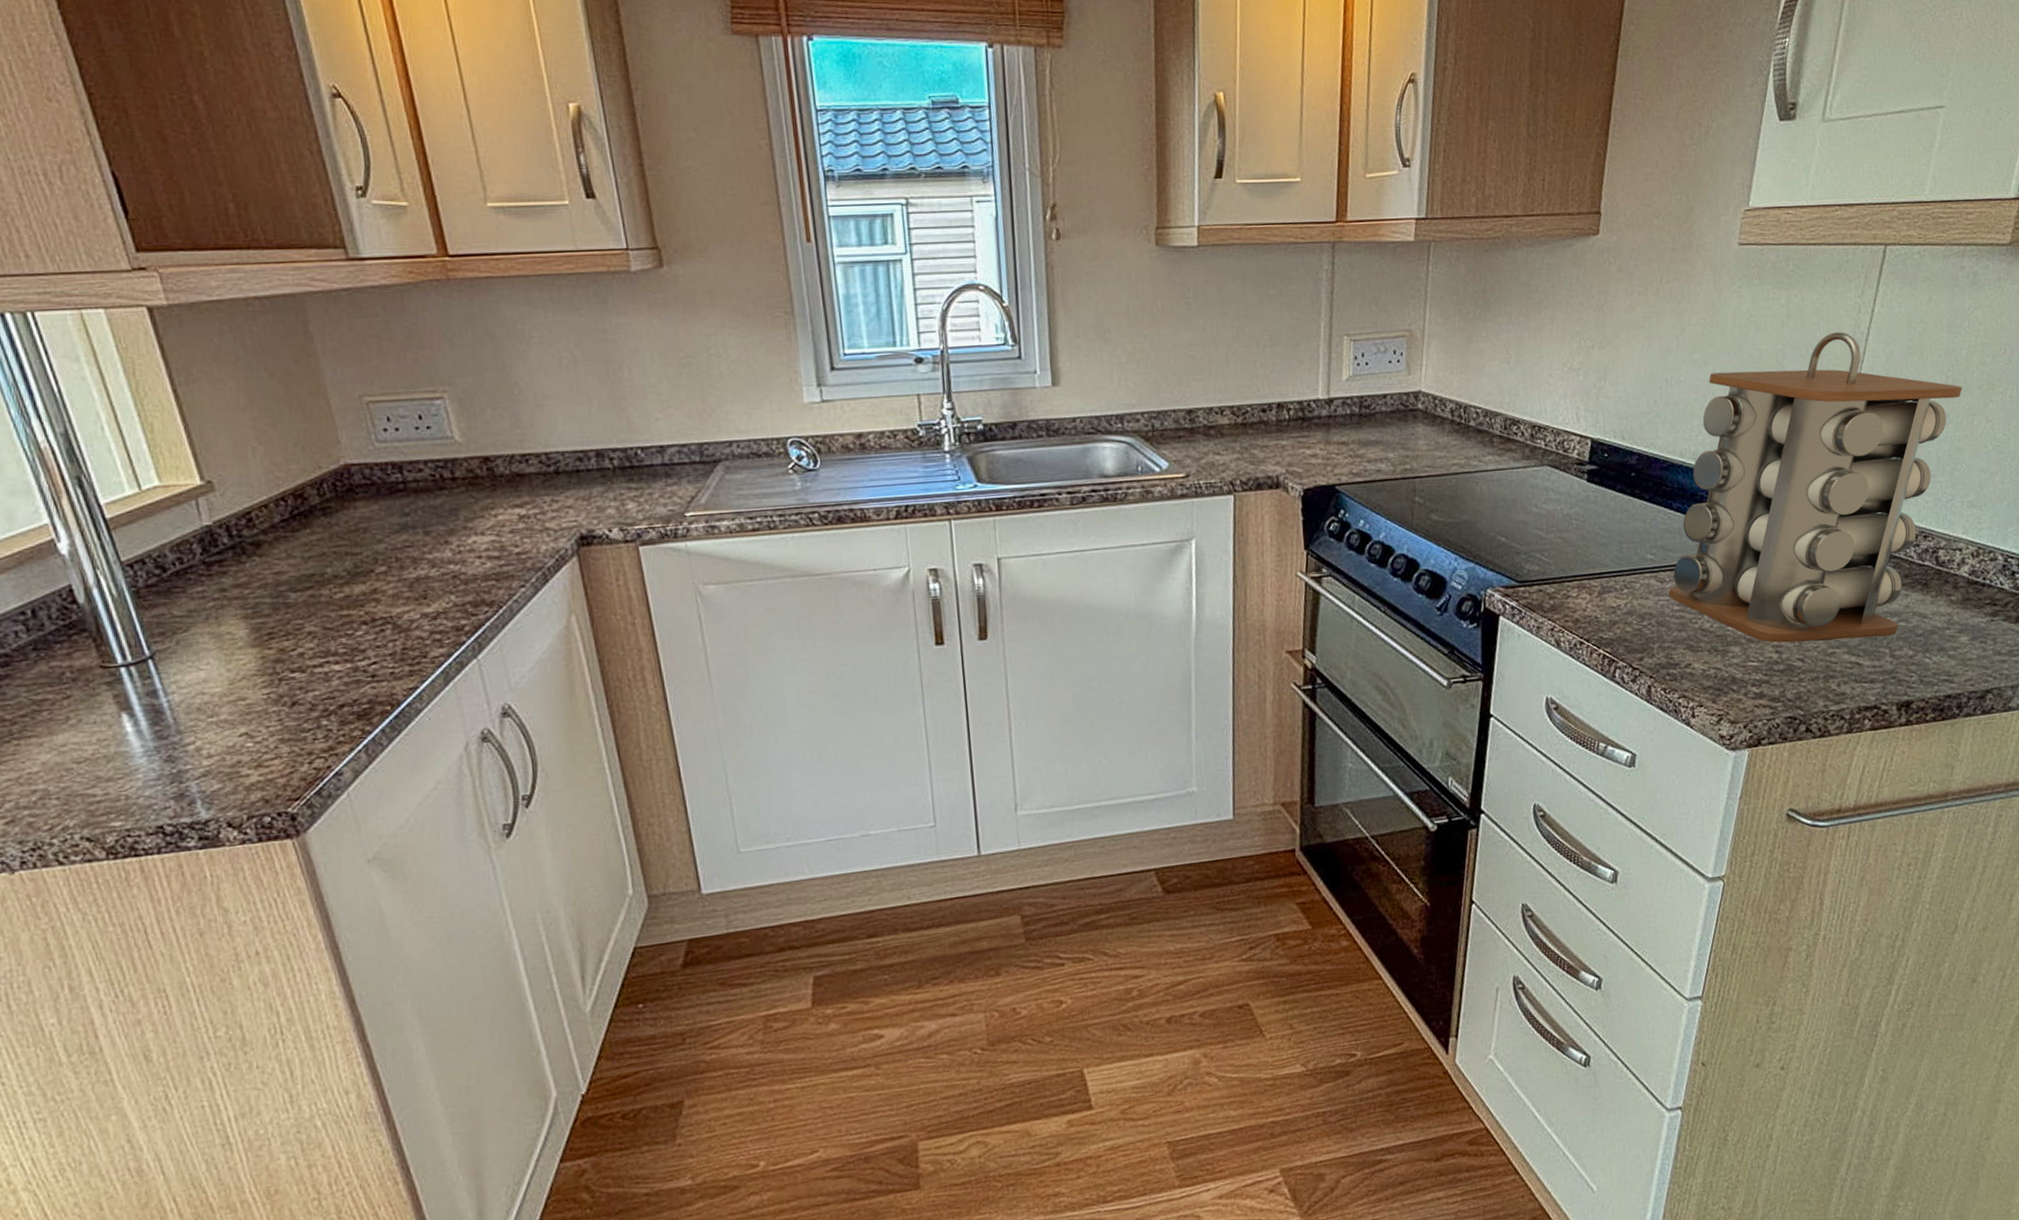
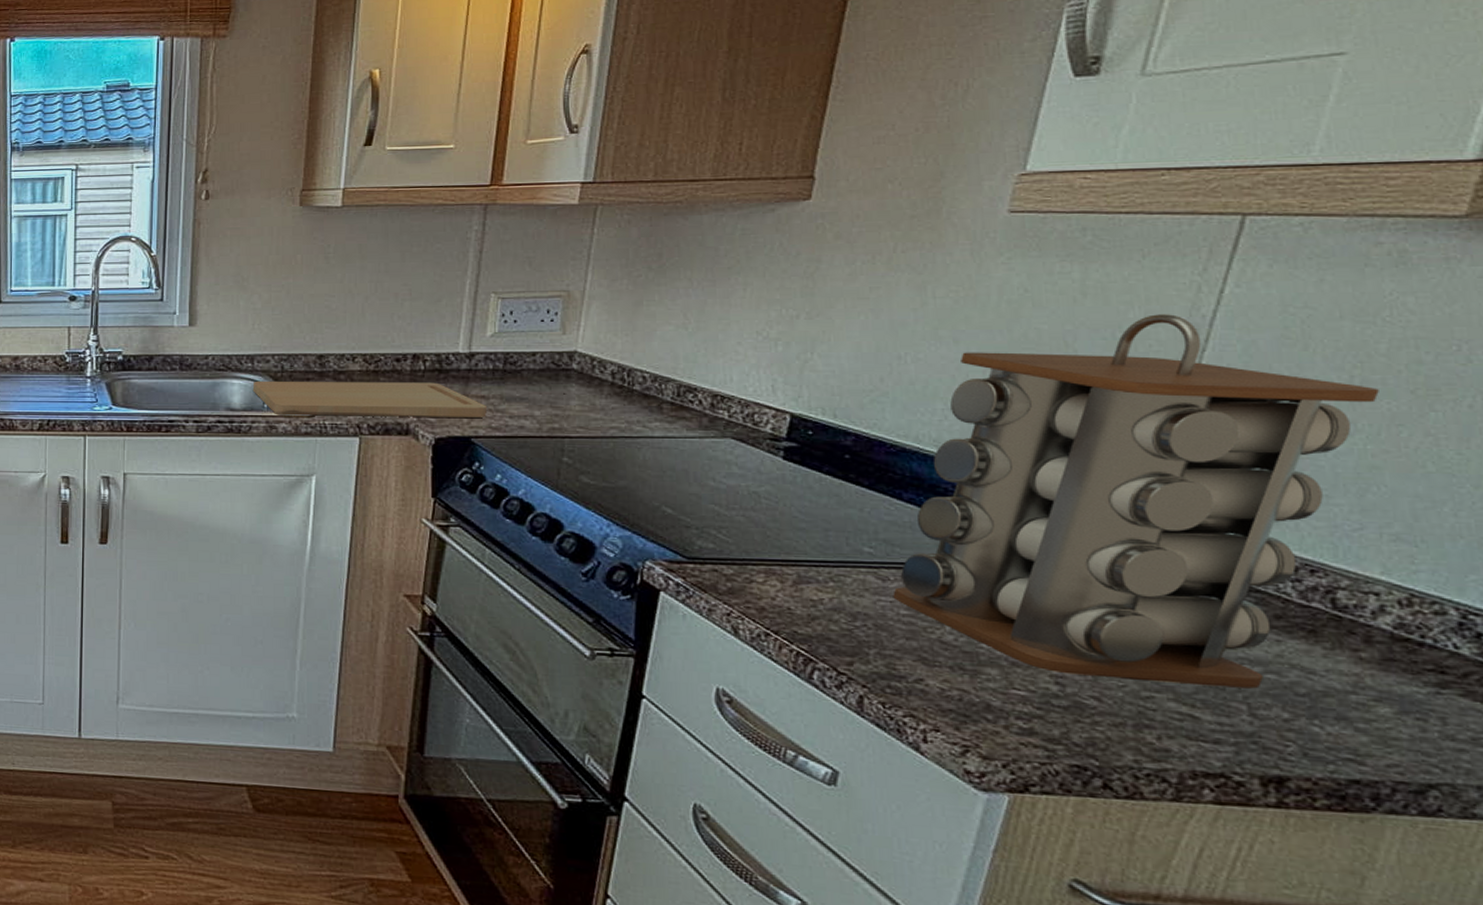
cutting board: none [1124,431,1348,478] -> present [252,380,488,418]

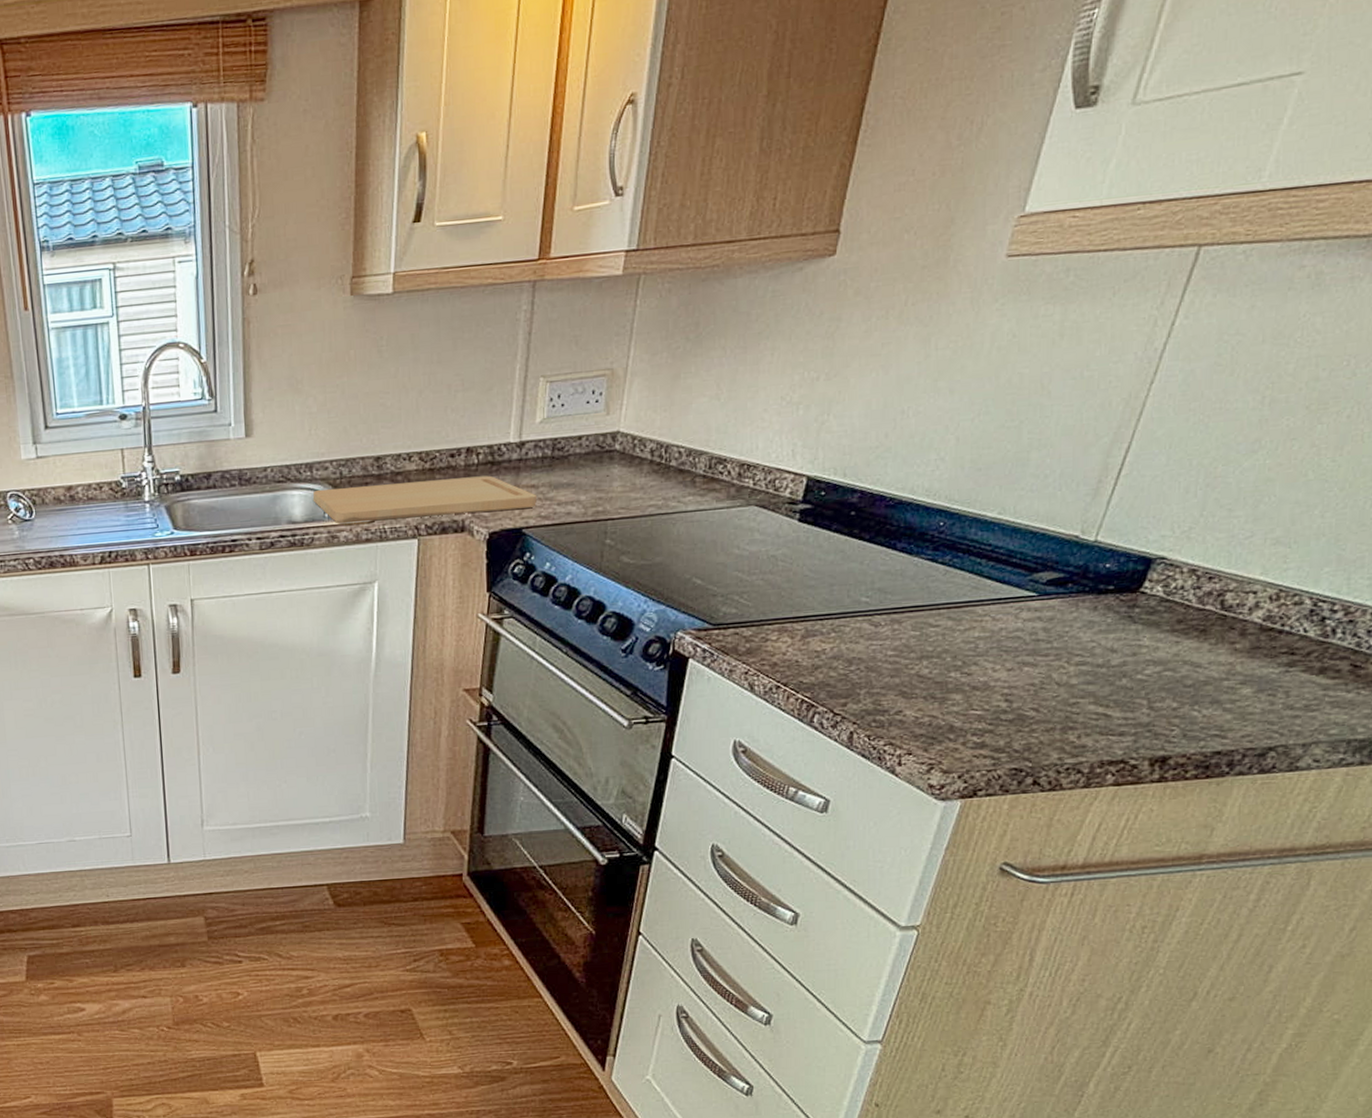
spice rack: present [892,314,1379,689] -> none [883,349,1282,692]

